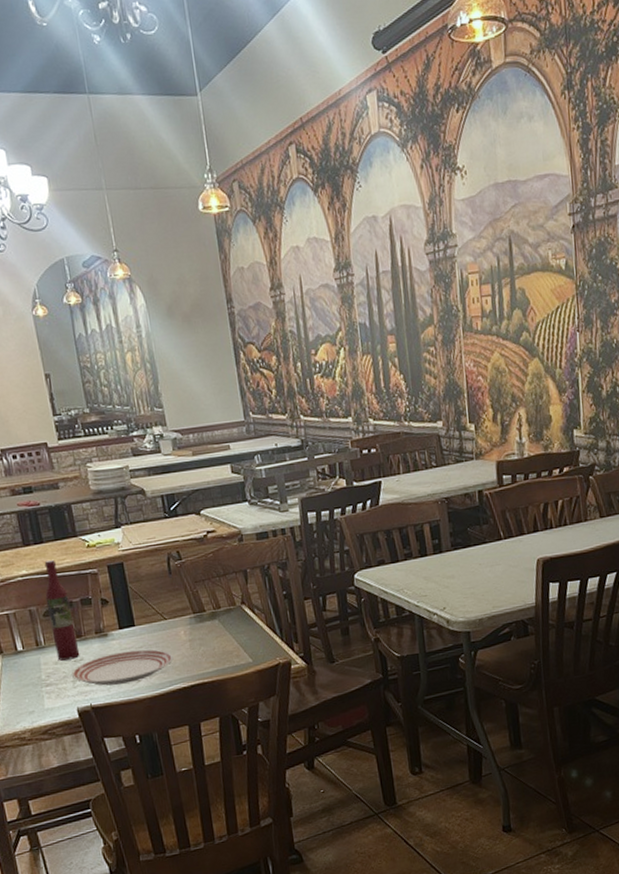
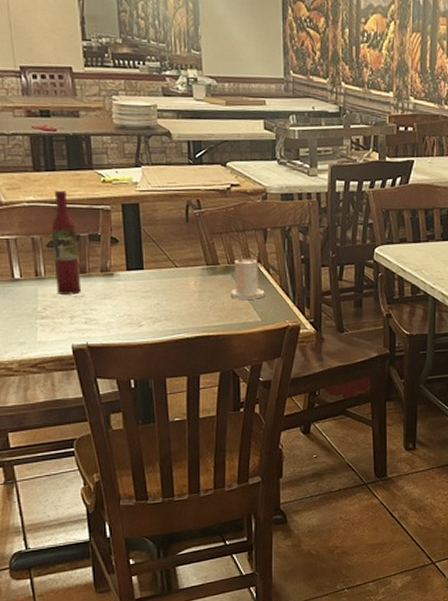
dinner plate: present [71,649,174,686] -> none [69,294,180,326]
candle: none [219,599,253,643] -> present [230,255,265,299]

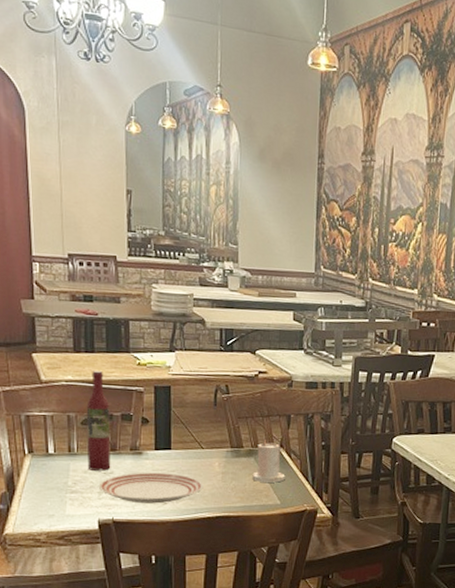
dinner plate: none [69,294,180,326] -> present [98,472,204,504]

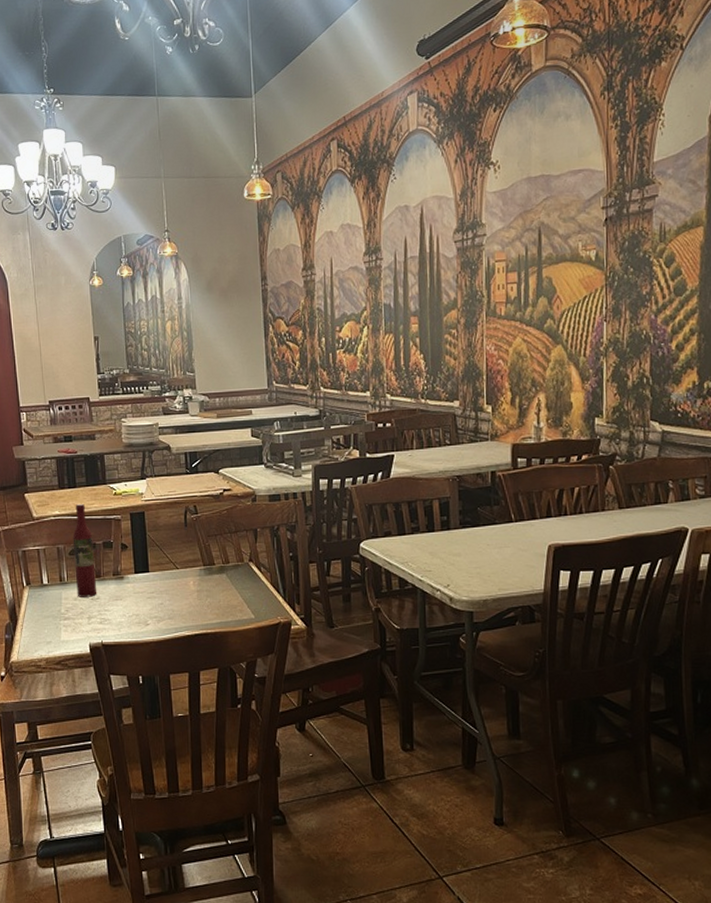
dinner plate: present [98,472,204,504] -> none [87,595,181,625]
candle: present [252,440,285,483] -> none [226,555,257,597]

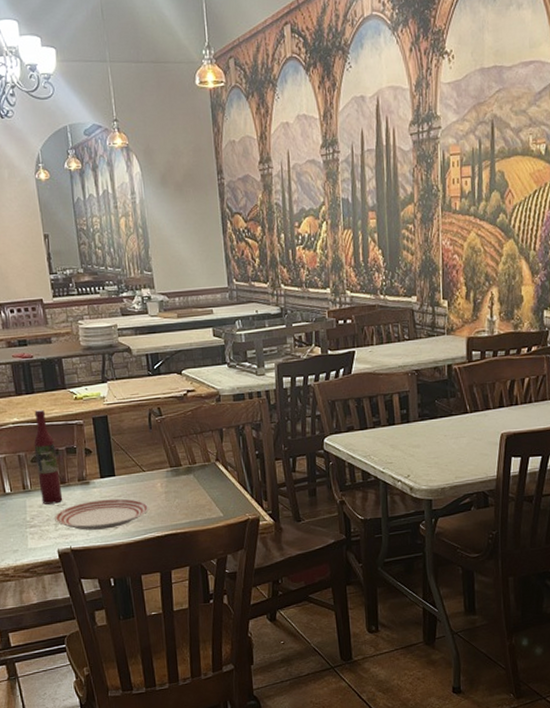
dinner plate: none [87,595,181,625] -> present [53,498,150,530]

